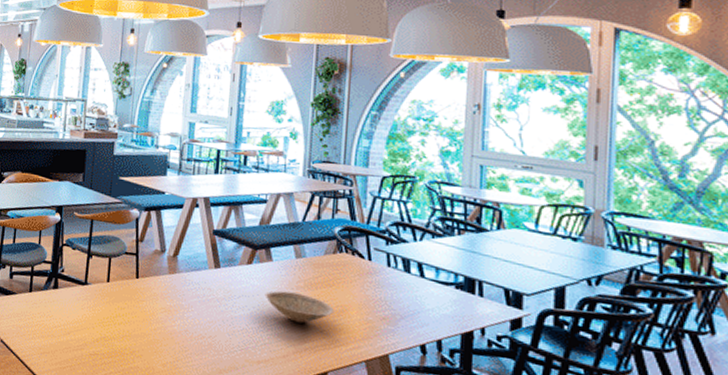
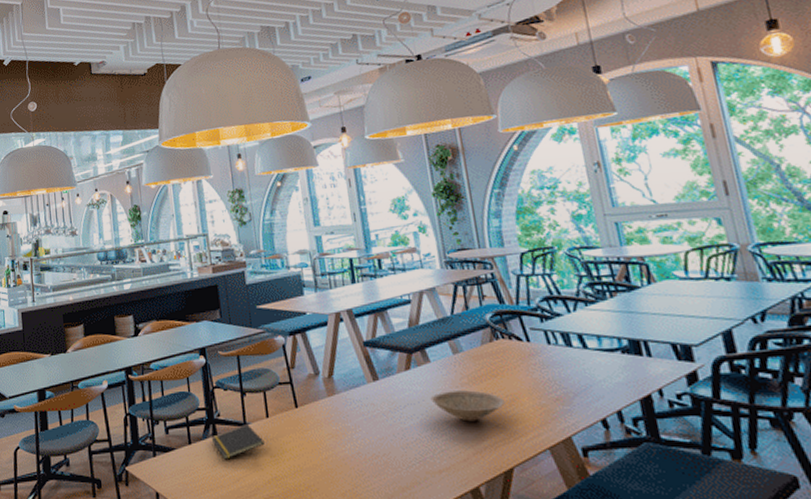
notepad: none [51,283,101,313] -> present [211,423,265,460]

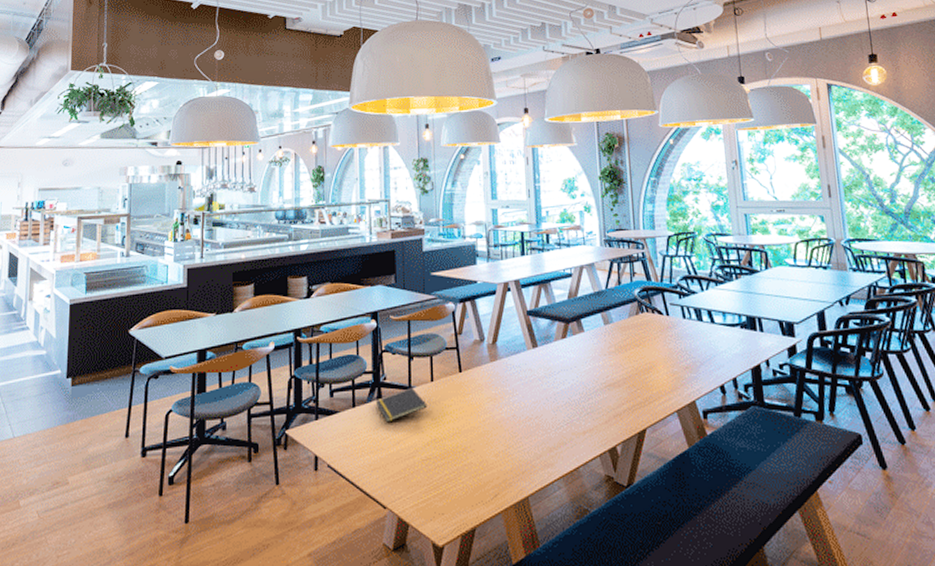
bowl: present [430,390,505,422] -> none [581,358,644,387]

